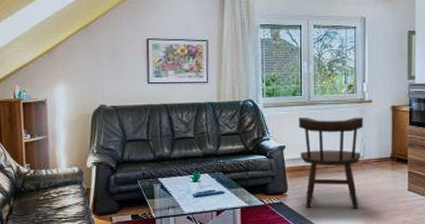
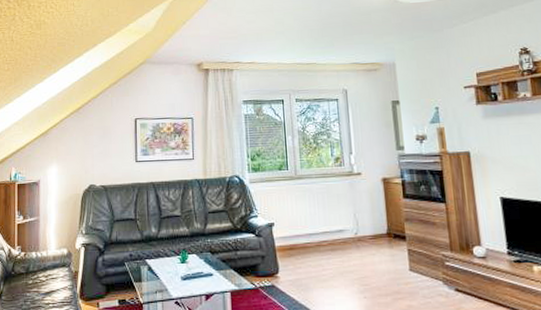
dining chair: present [298,117,363,210] -> none [286,191,357,293]

